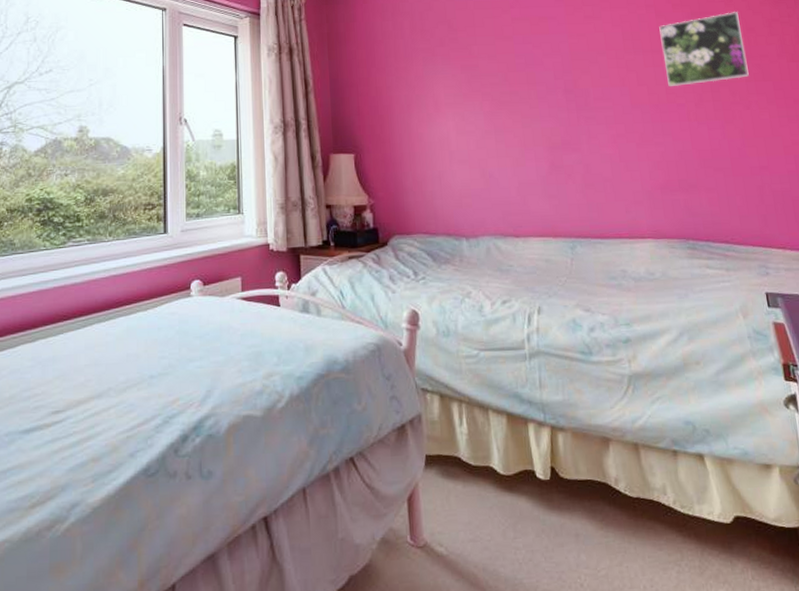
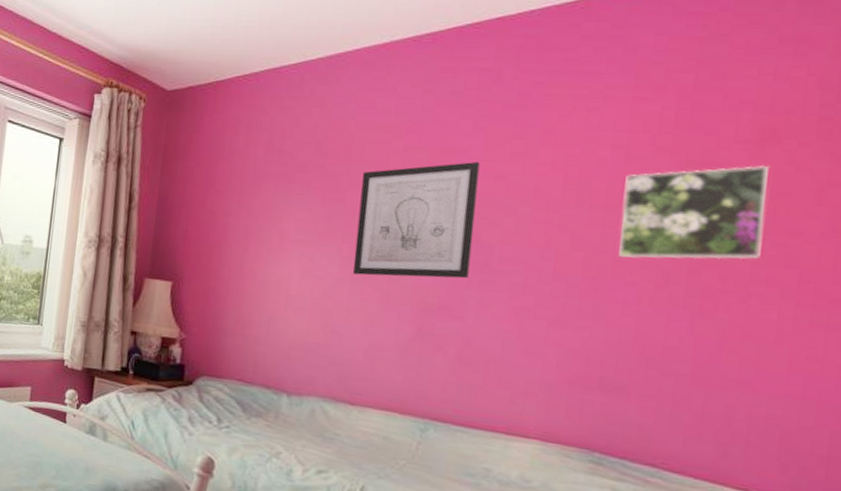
wall art: none [486,25,577,126] -> present [352,161,480,279]

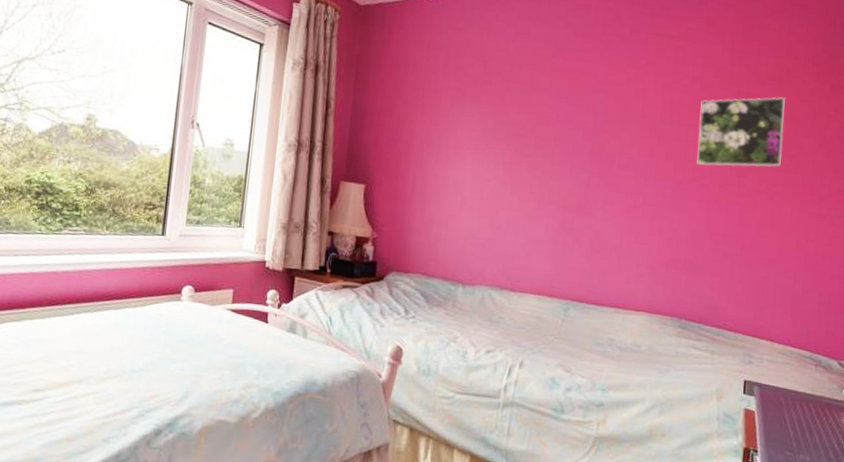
wall art: present [352,161,480,279] -> none [513,84,605,182]

